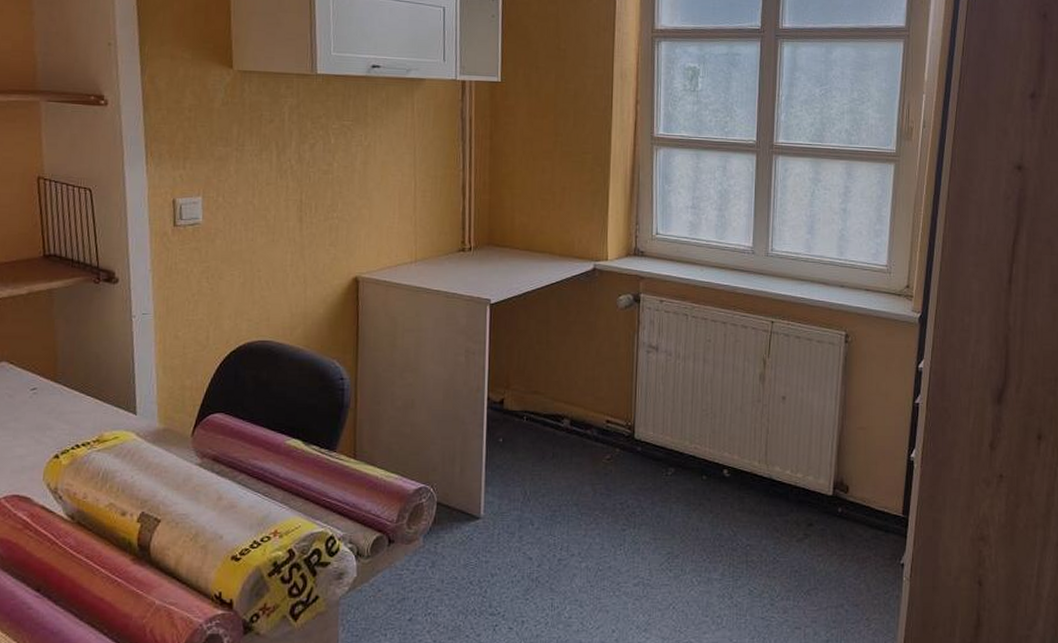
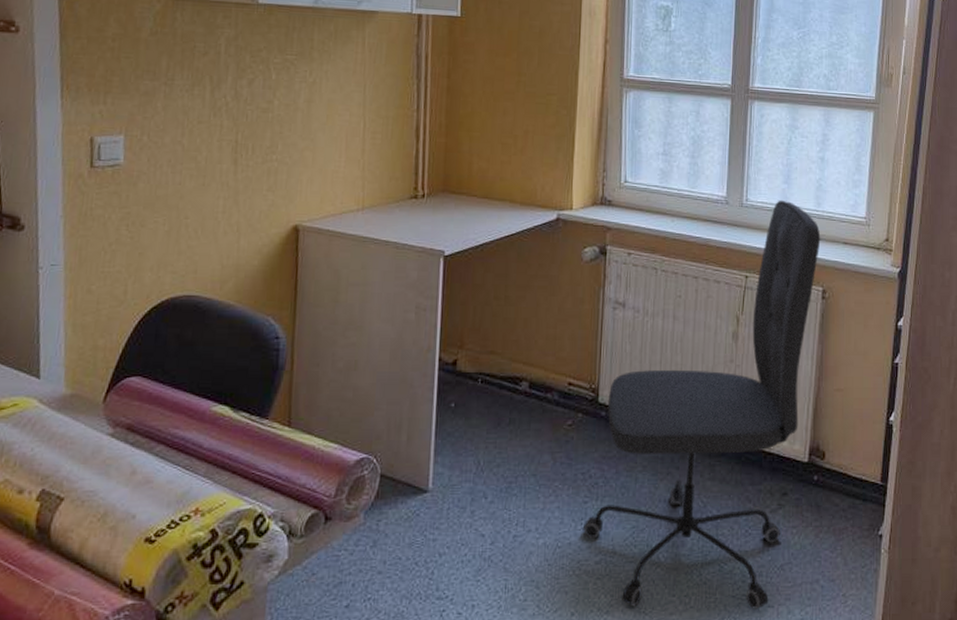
office chair: none [621,249,843,630] -> present [582,200,821,609]

